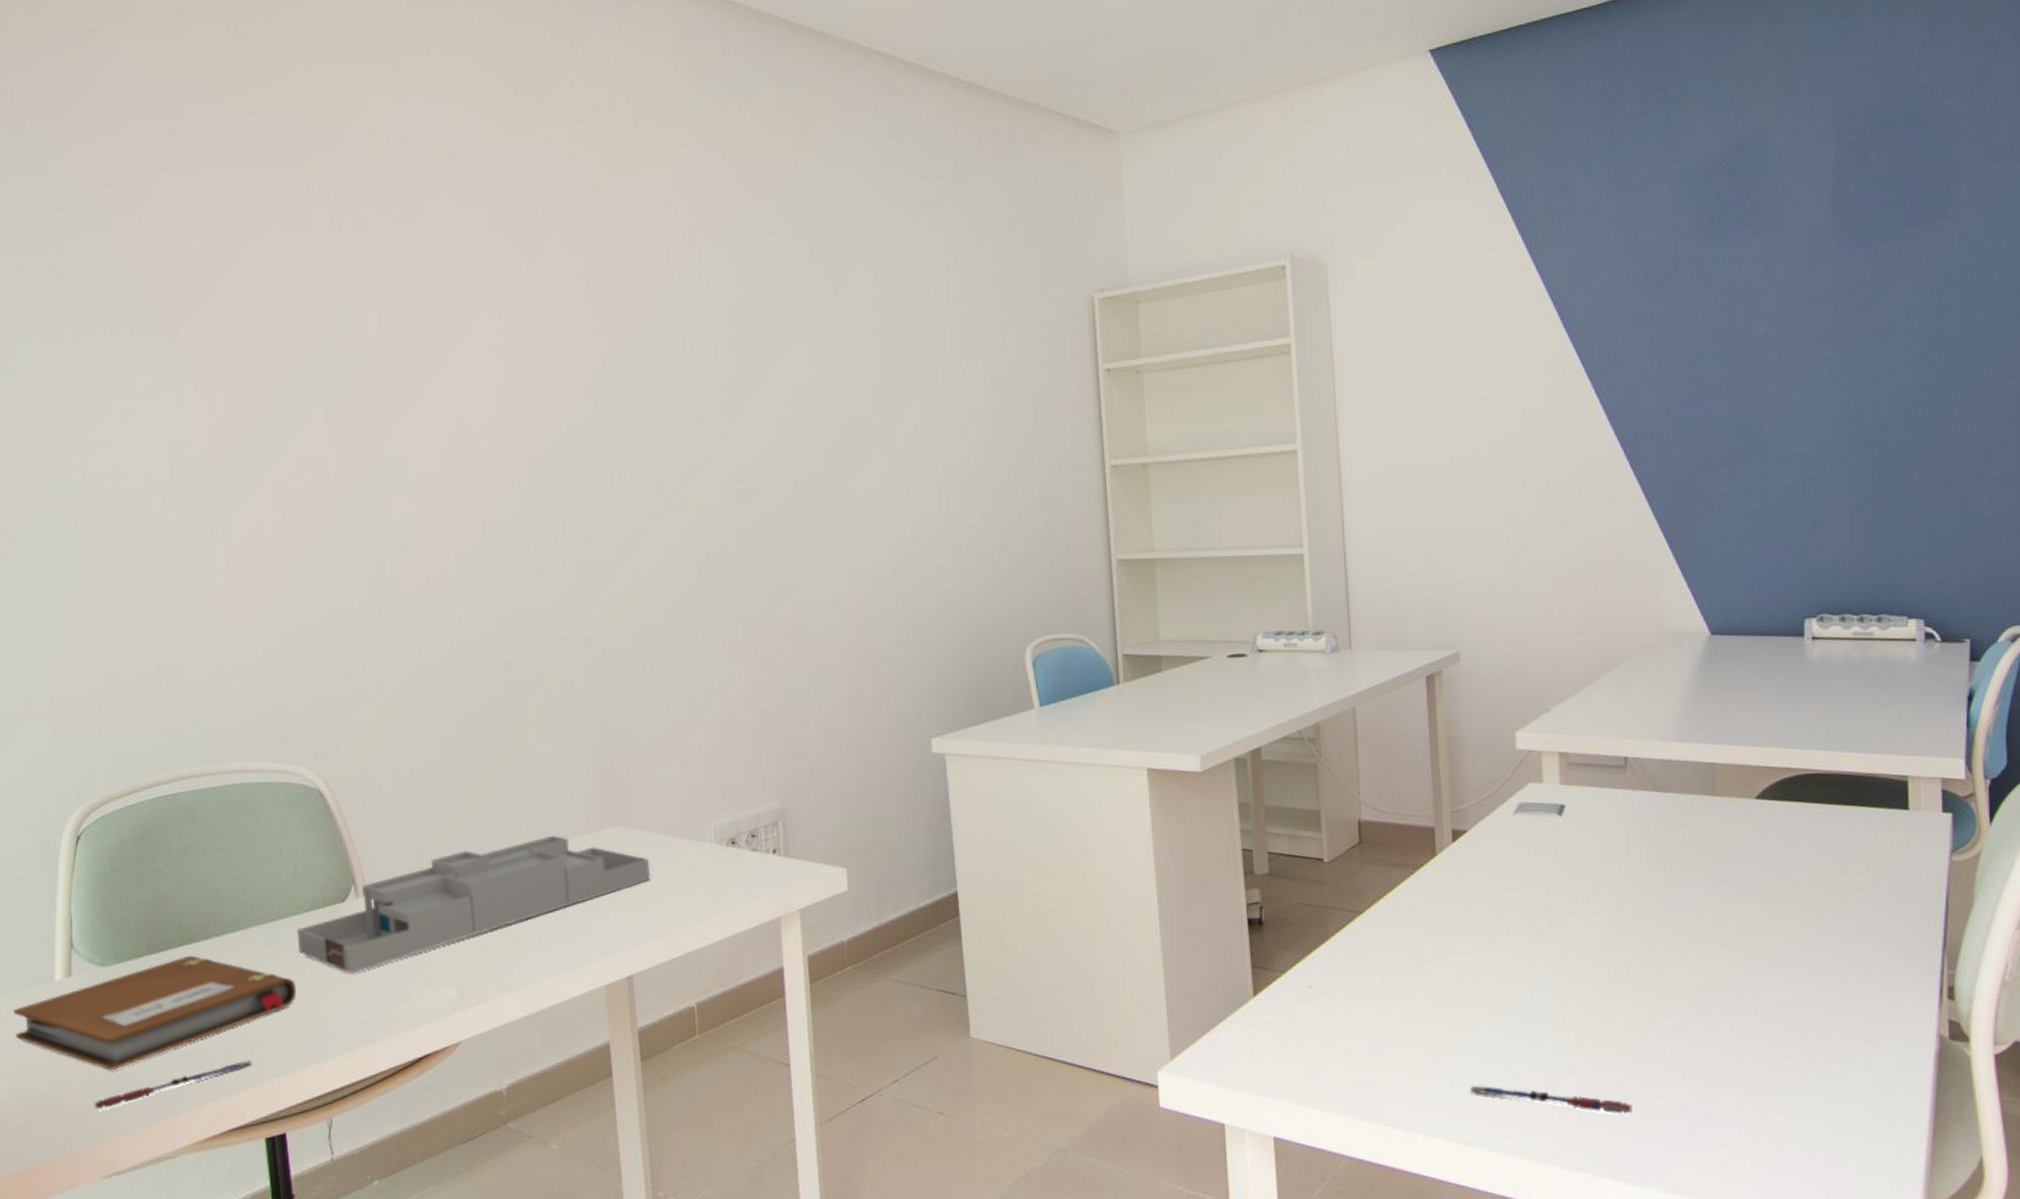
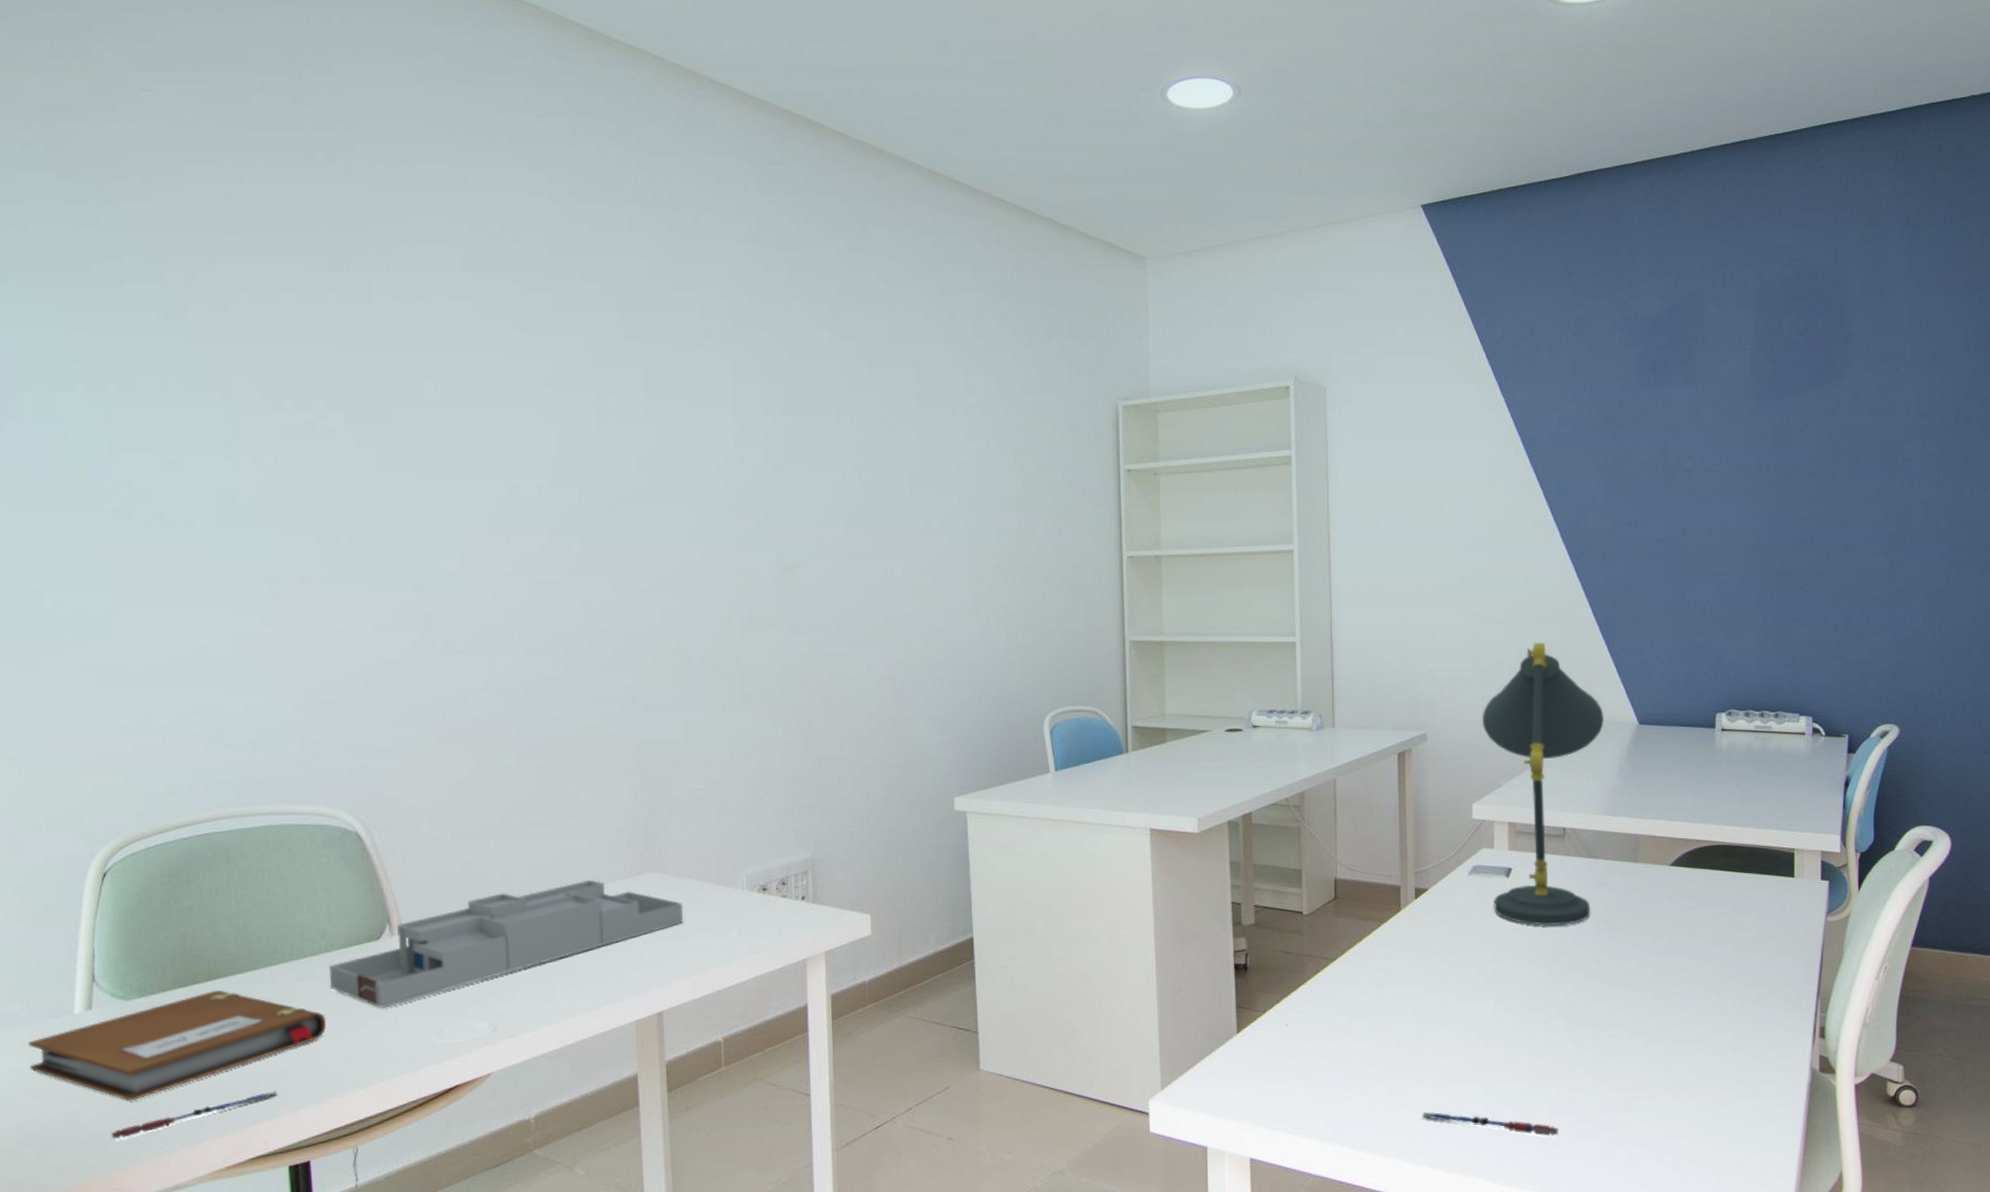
desk lamp: none [1523,544,1669,871] -> present [1482,643,1605,926]

